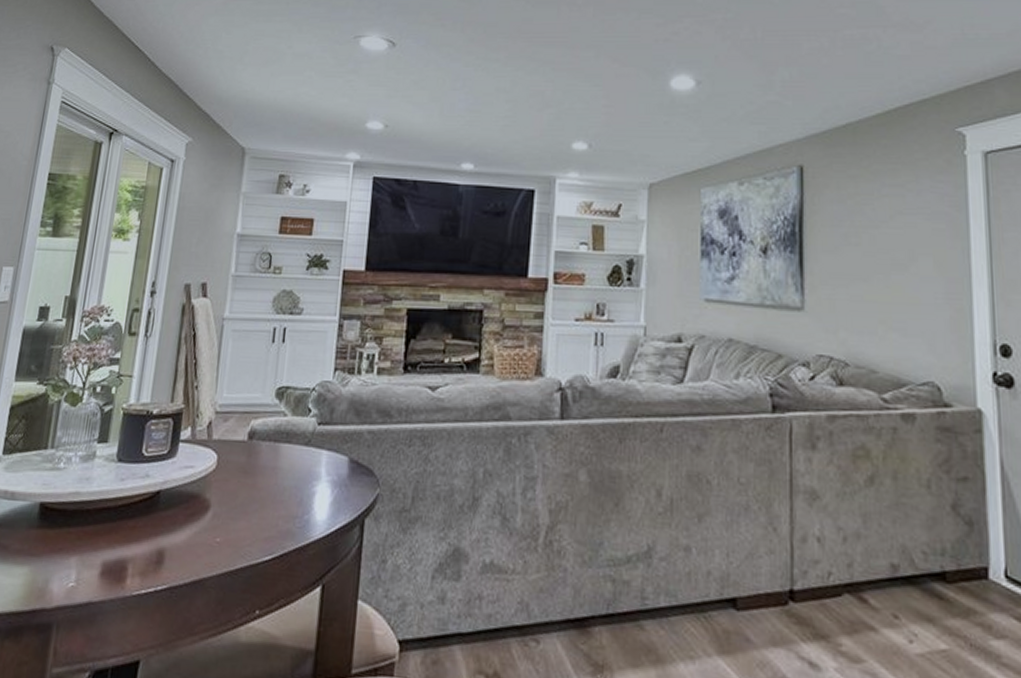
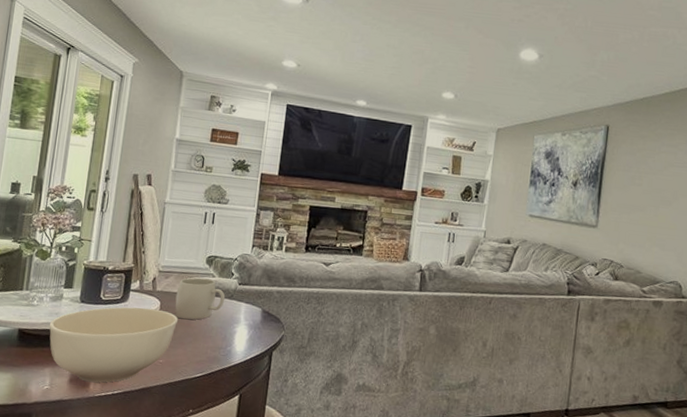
bowl: none [77,464,241,576] -> present [49,307,179,383]
mug: none [235,418,301,479] -> present [174,277,226,320]

